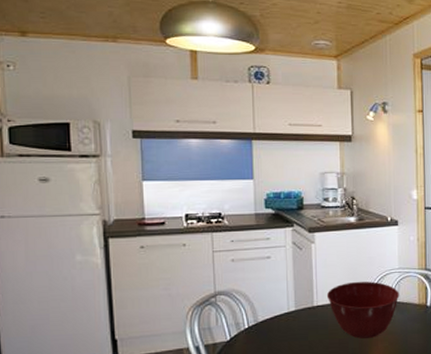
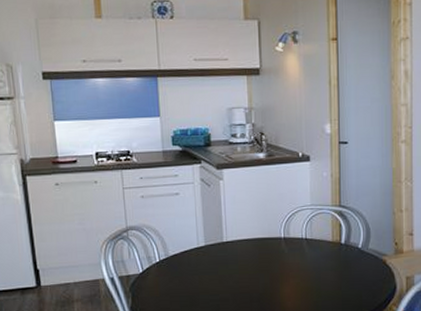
mixing bowl: present [326,281,400,339] -> none [236,217,312,275]

